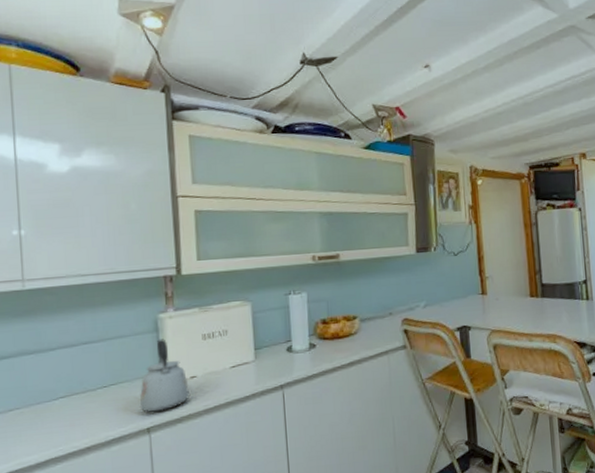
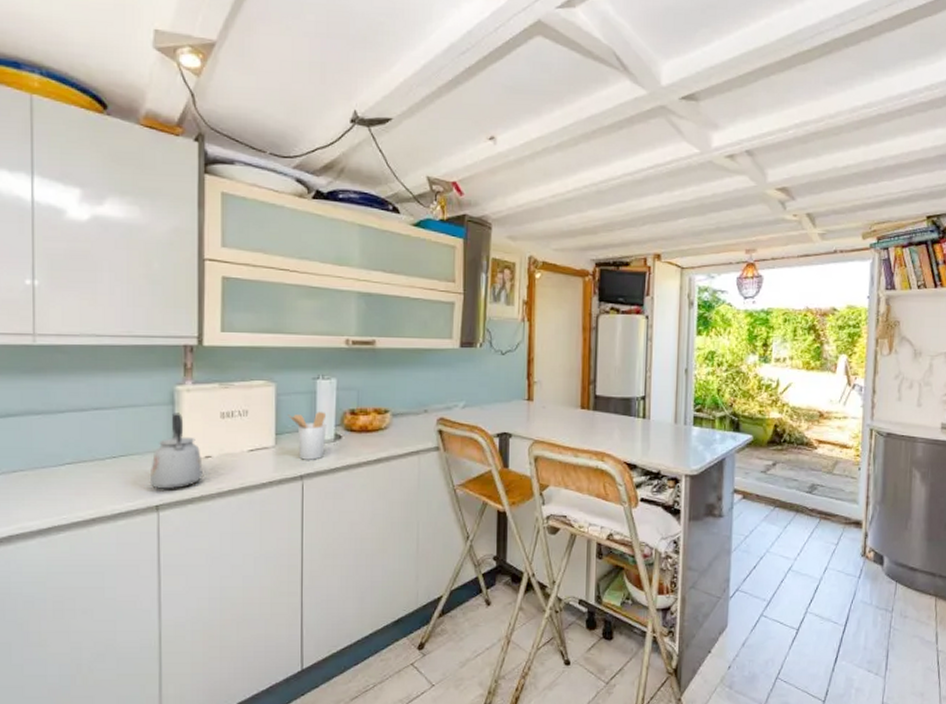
utensil holder: none [264,324,302,371] -> present [287,412,327,460]

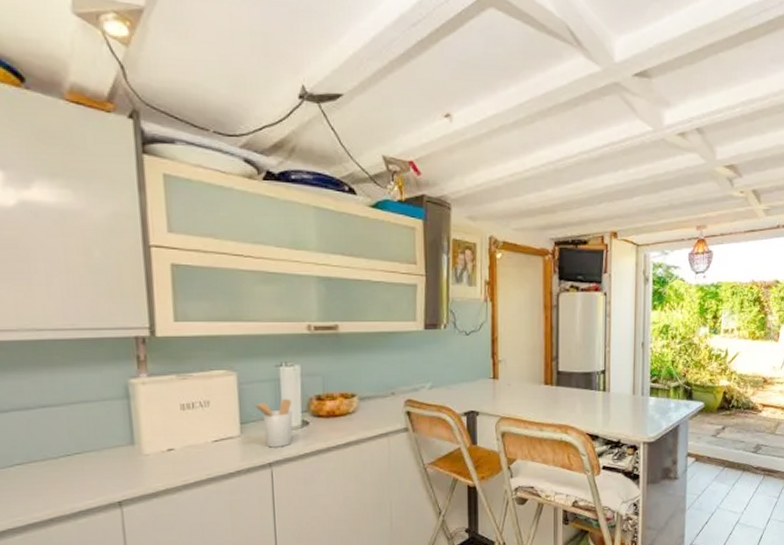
kettle: present [149,413,203,489] -> none [108,407,166,485]

